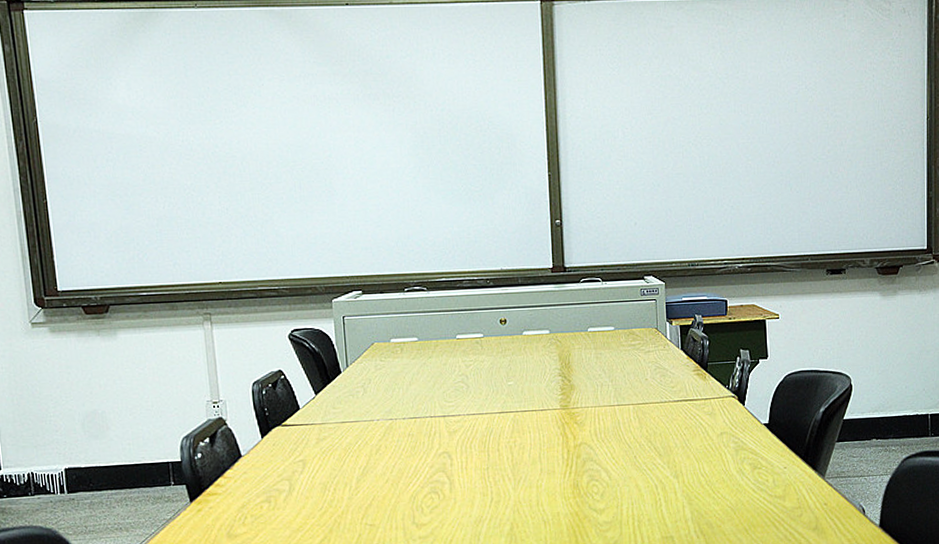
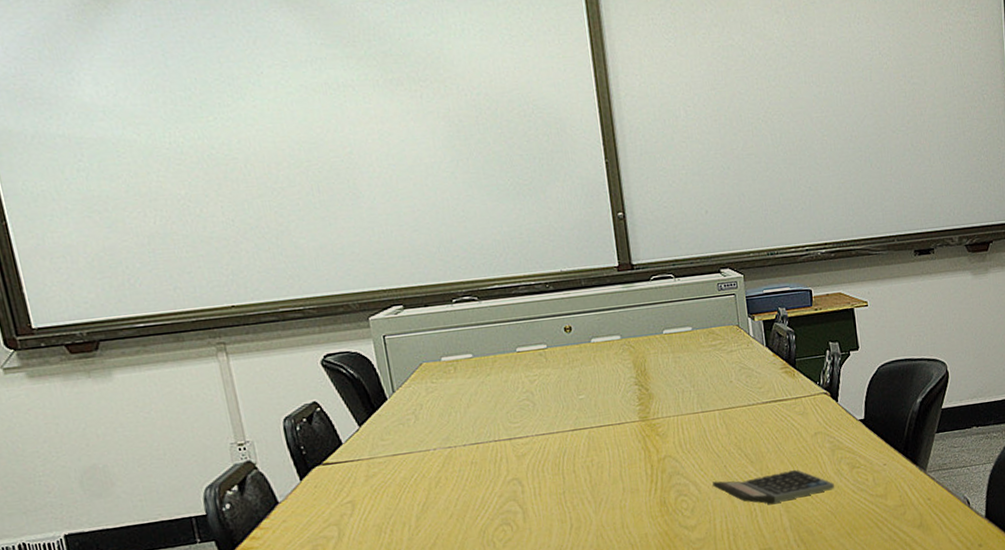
calculator: none [621,466,737,495] -> present [711,470,835,504]

